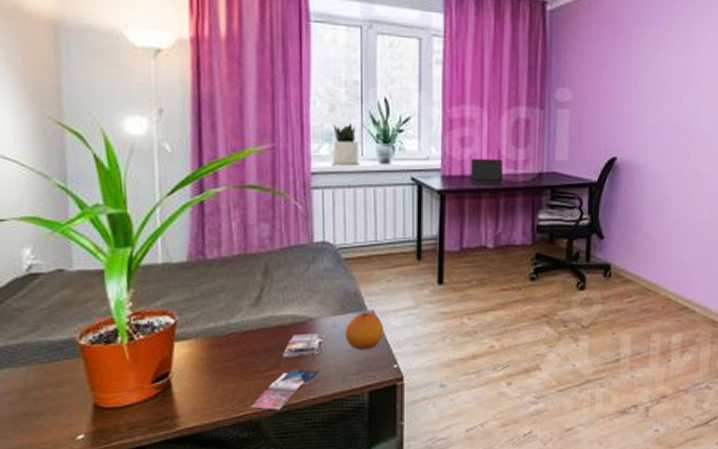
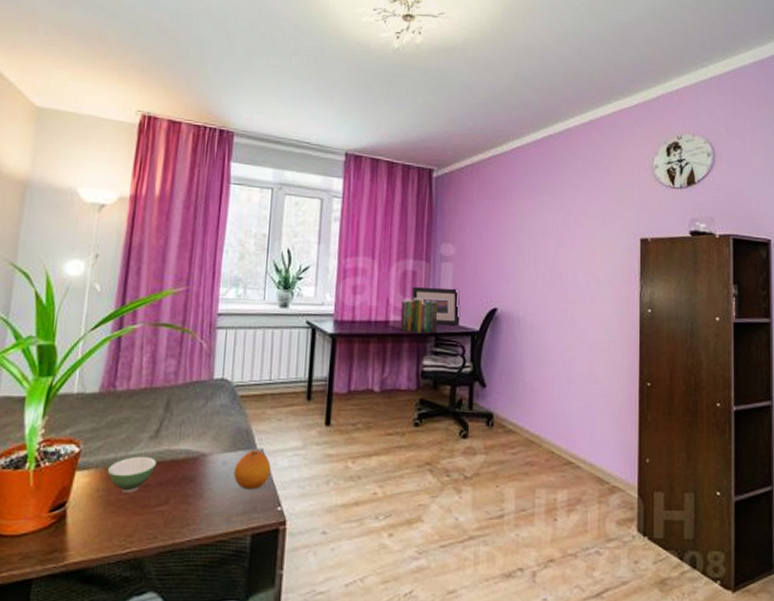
bowl: none [208,323,262,360] -> present [107,456,157,493]
magazine: present [250,334,325,410] -> none [136,469,215,549]
planter: present [330,123,362,167] -> none [235,270,263,310]
laptop: present [471,158,505,186] -> none [361,305,392,332]
books: none [514,148,554,187] -> present [401,297,439,334]
picture frame: none [526,136,577,177] -> present [412,286,460,325]

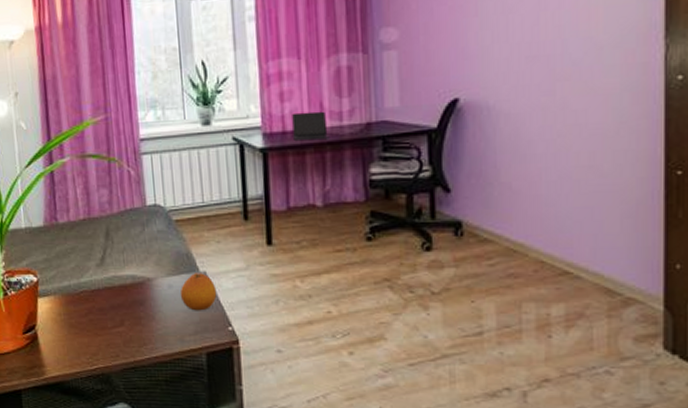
bowl: present [107,456,157,493] -> none [64,282,108,316]
laptop: none [361,305,392,332] -> present [292,111,330,142]
books: present [401,297,439,334] -> none [338,97,384,139]
picture frame: present [412,286,460,325] -> none [349,82,412,125]

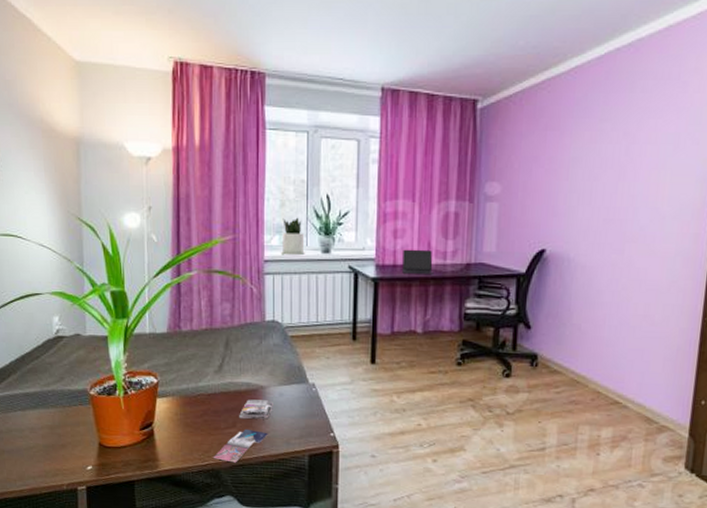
magazine: none [102,294,163,366] -> present [213,399,273,463]
planter: none [156,89,185,132] -> present [280,217,306,256]
fruit: present [180,273,217,311] -> none [289,384,323,418]

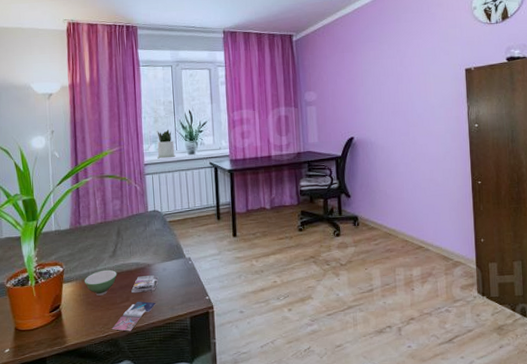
bowl: none [182,387,223,417] -> present [84,269,118,296]
laptop: present [402,249,434,275] -> none [250,145,274,165]

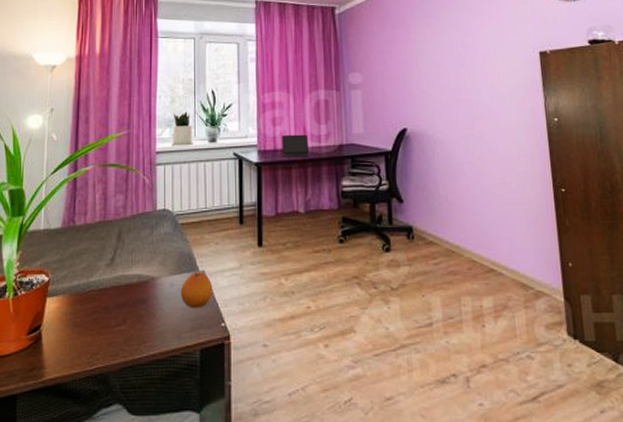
bowl: present [84,269,118,296] -> none [72,282,114,315]
magazine: present [111,275,159,331] -> none [101,292,164,365]
fruit: none [171,258,198,287] -> present [180,272,213,308]
laptop: none [250,145,274,165] -> present [282,134,311,158]

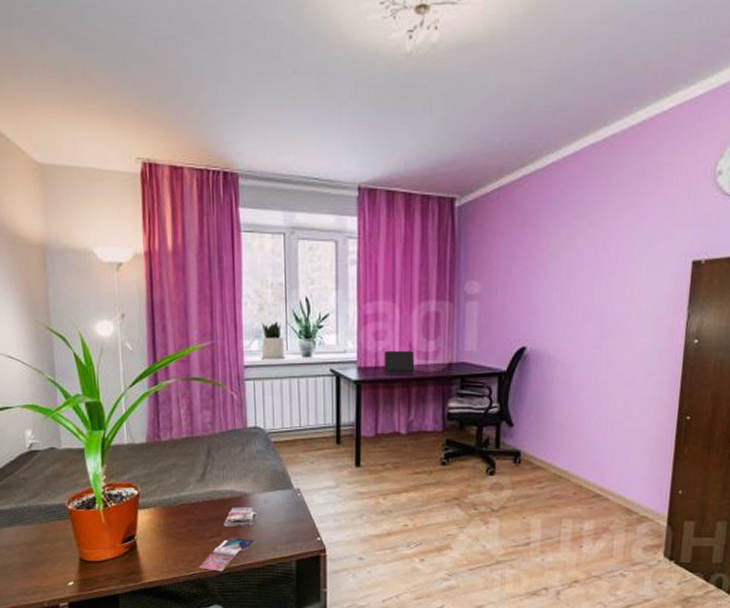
magazine: none [101,292,164,365] -> present [198,507,258,572]
fruit: present [180,272,213,308] -> none [274,489,309,523]

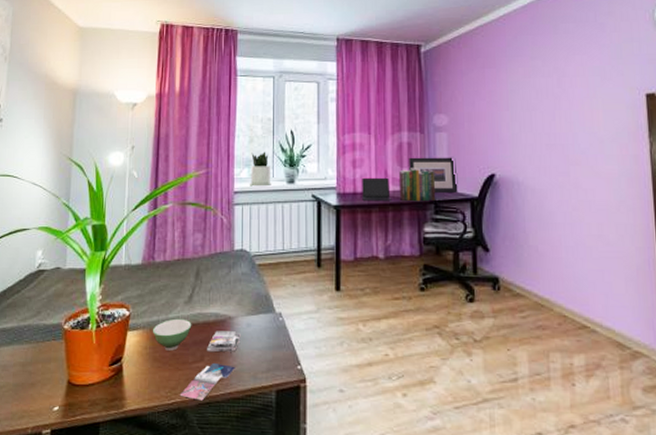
bowl: none [164,496,207,527] -> present [152,318,192,351]
books: none [425,340,464,376] -> present [400,168,436,202]
picture frame: none [436,328,486,366] -> present [409,157,458,192]

